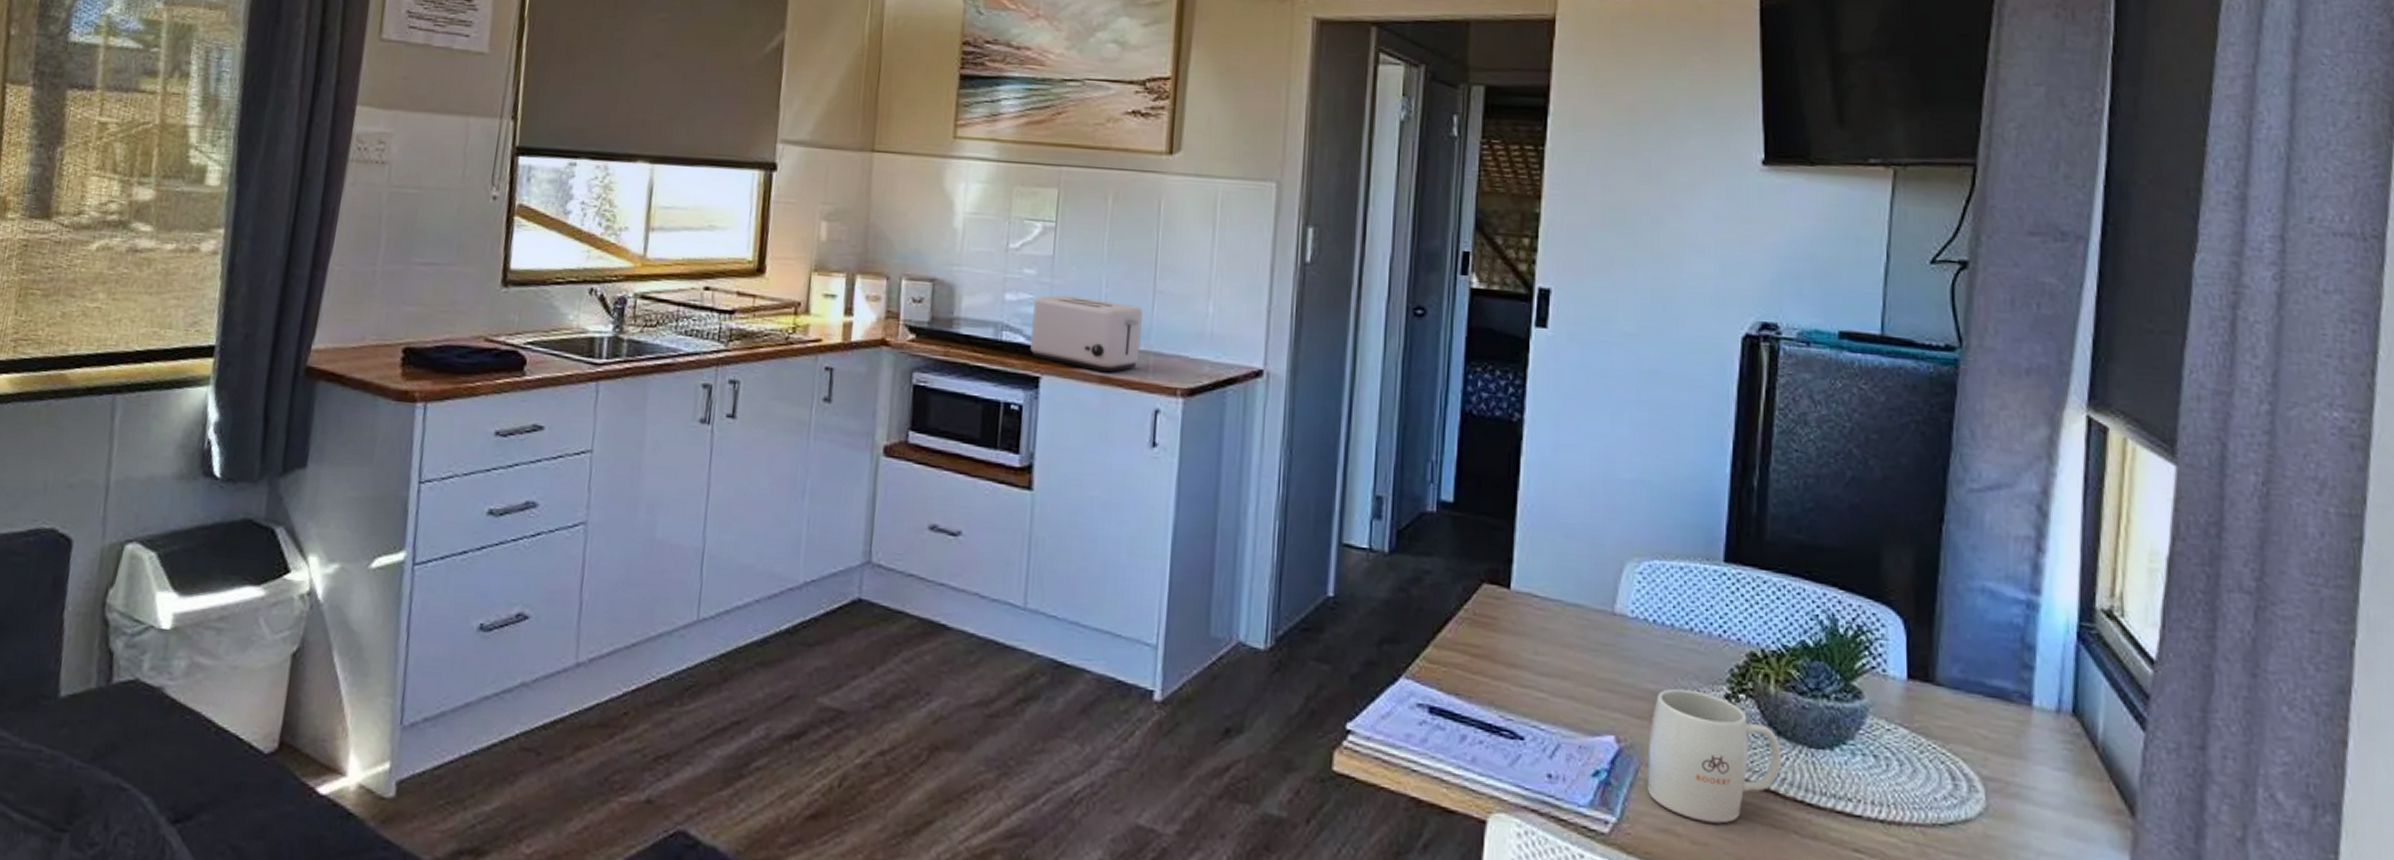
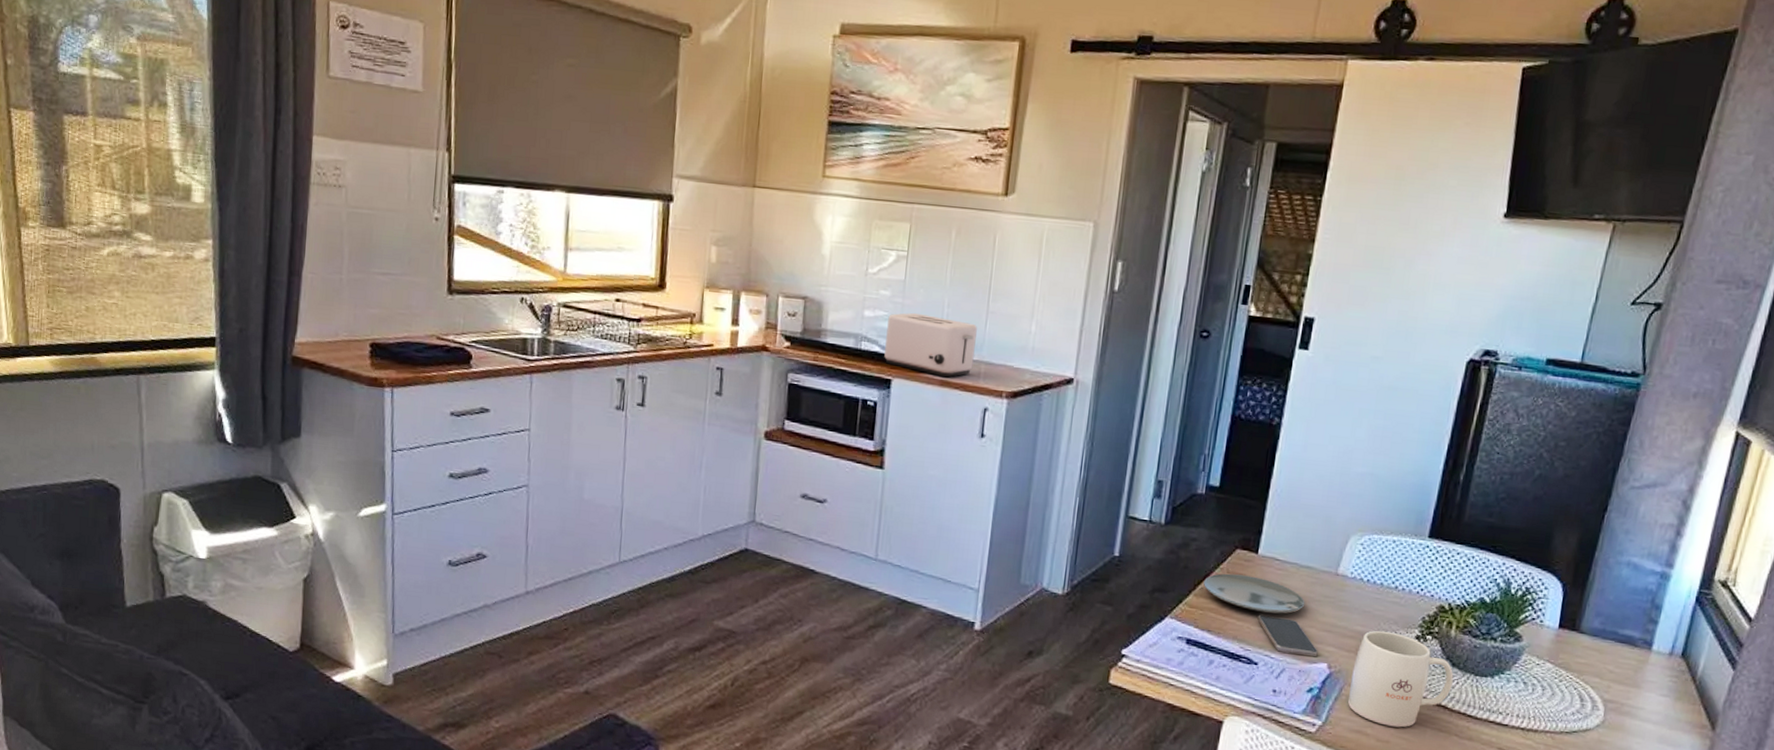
plate: none [1445,616,1577,669] -> present [1203,573,1305,614]
mobile phone: none [1518,670,1601,728] -> present [1257,614,1318,657]

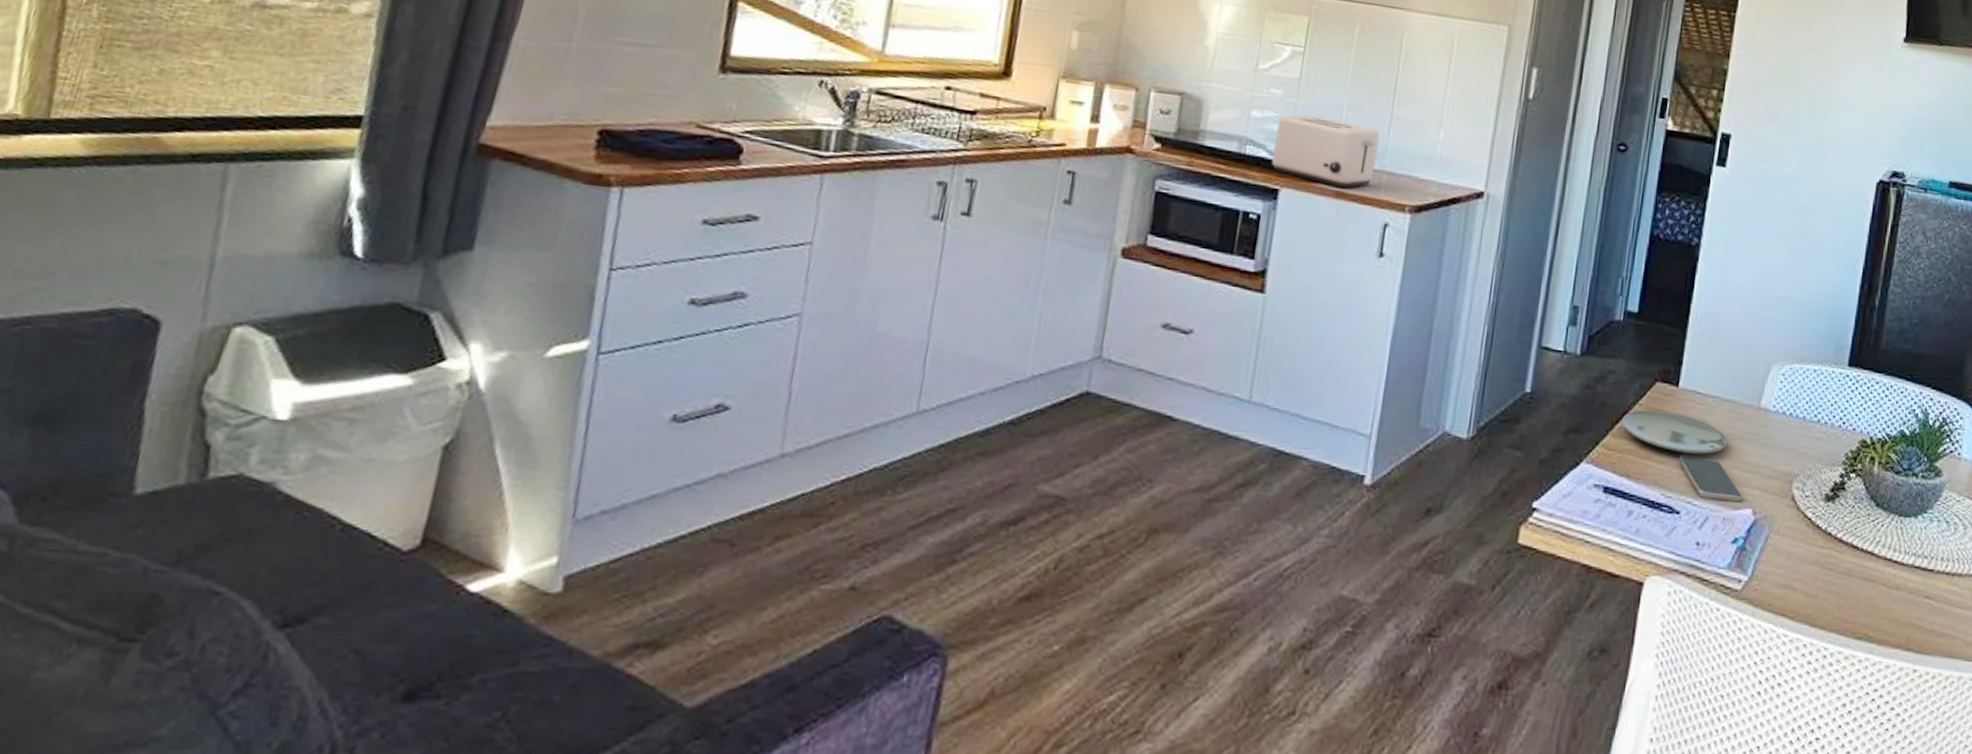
mug: present [1347,630,1454,728] -> none [1773,469,1879,579]

